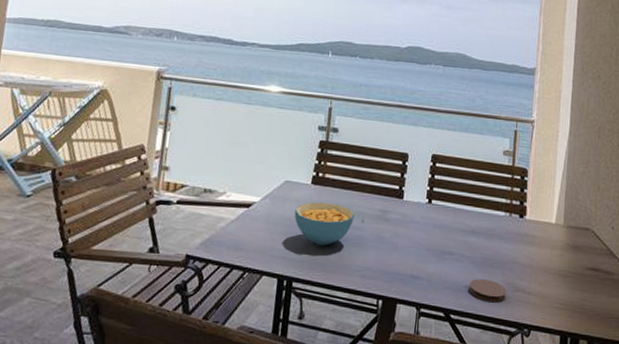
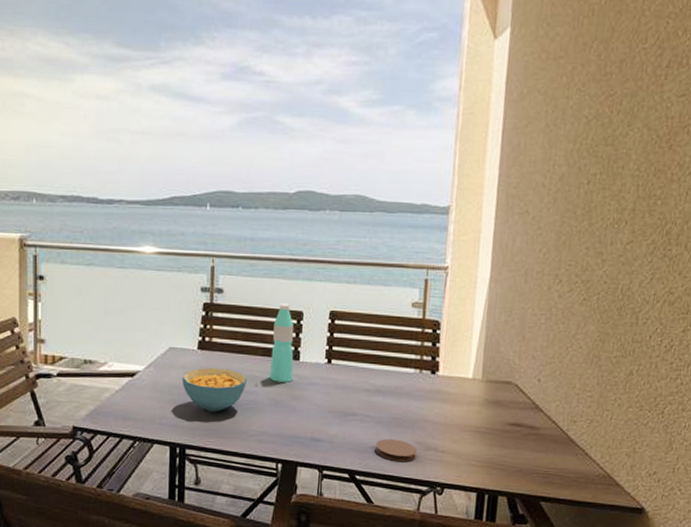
water bottle: none [375,145,400,220] -> present [270,303,295,382]

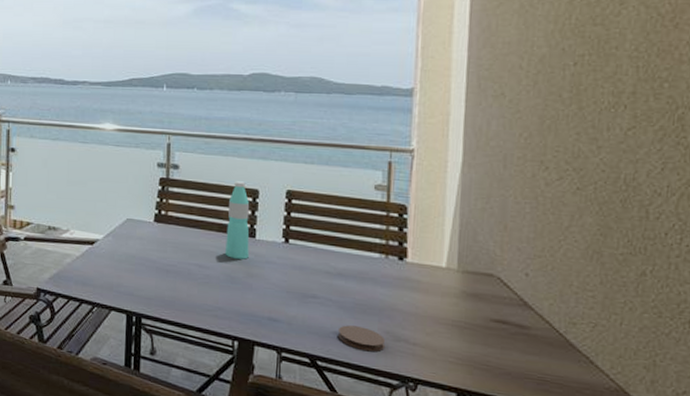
cereal bowl: present [181,368,247,412] -> none [138,240,202,284]

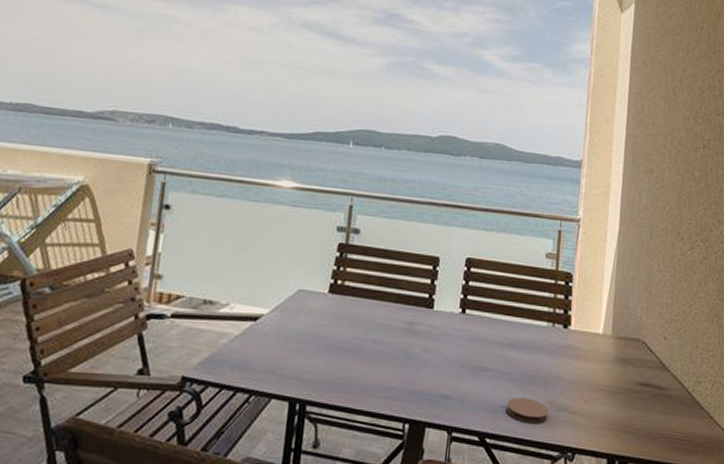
water bottle: present [225,181,250,259] -> none [402,248,430,333]

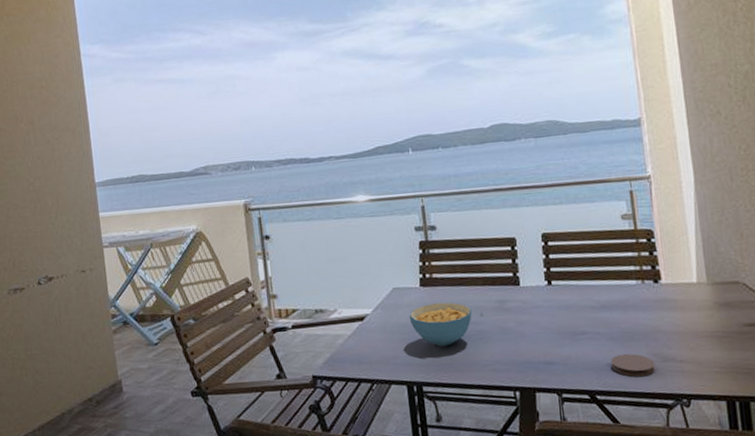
cereal bowl: none [308,313,378,363] -> present [409,302,472,346]

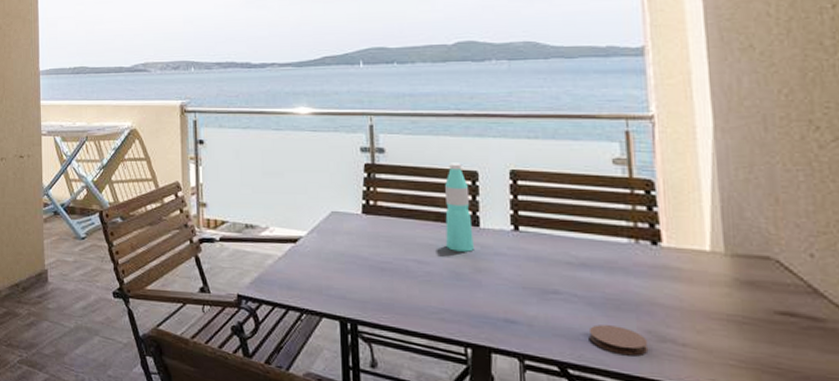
cereal bowl: present [409,302,472,346] -> none [347,234,420,284]
water bottle: none [489,232,516,310] -> present [445,163,474,252]

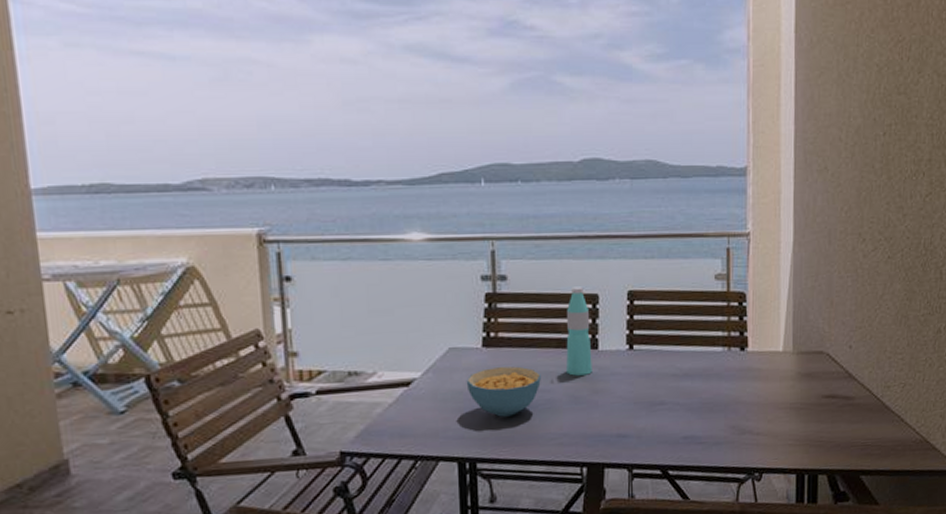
cereal bowl: none [347,234,420,284] -> present [466,366,541,417]
coaster: present [590,325,649,356] -> none [688,426,732,451]

